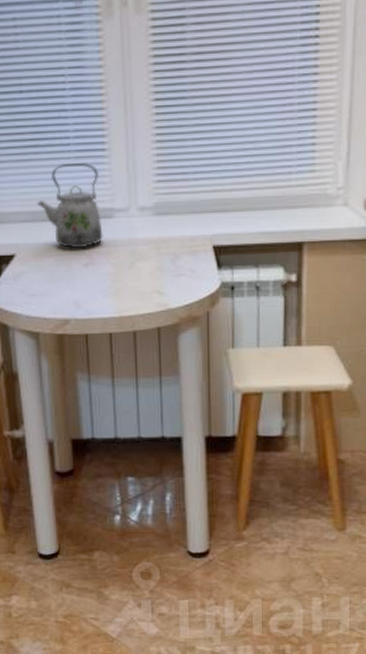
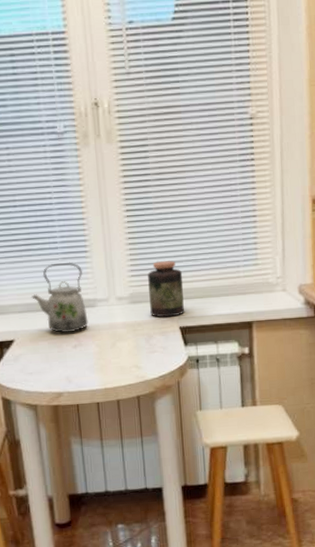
jar: none [177,163,221,234] -> present [148,260,184,318]

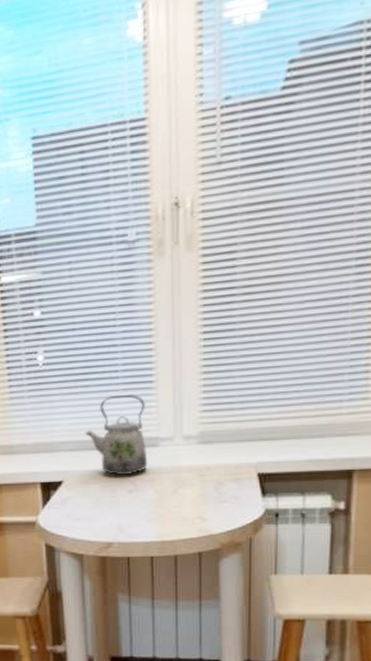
jar: present [148,260,184,318] -> none [223,393,267,462]

